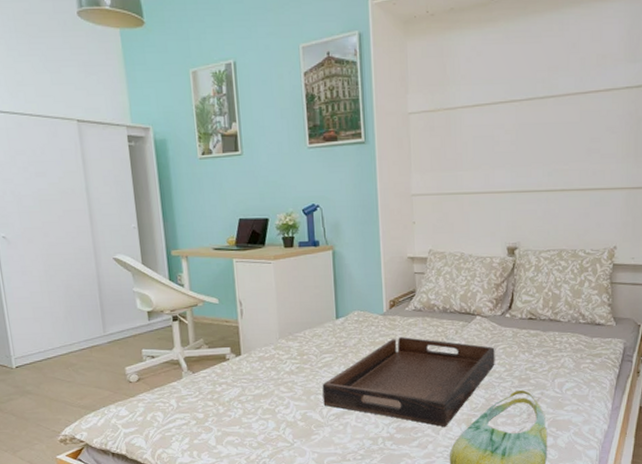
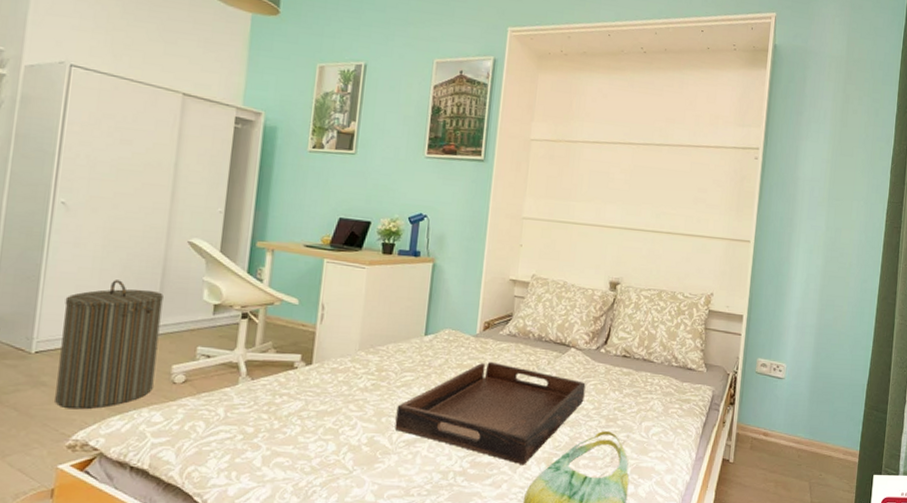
laundry hamper: none [27,299,114,411] -> present [55,280,163,410]

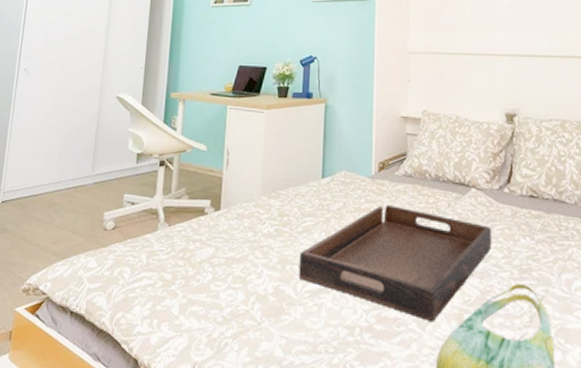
laundry hamper: present [55,280,163,410] -> none [15,134,97,255]

